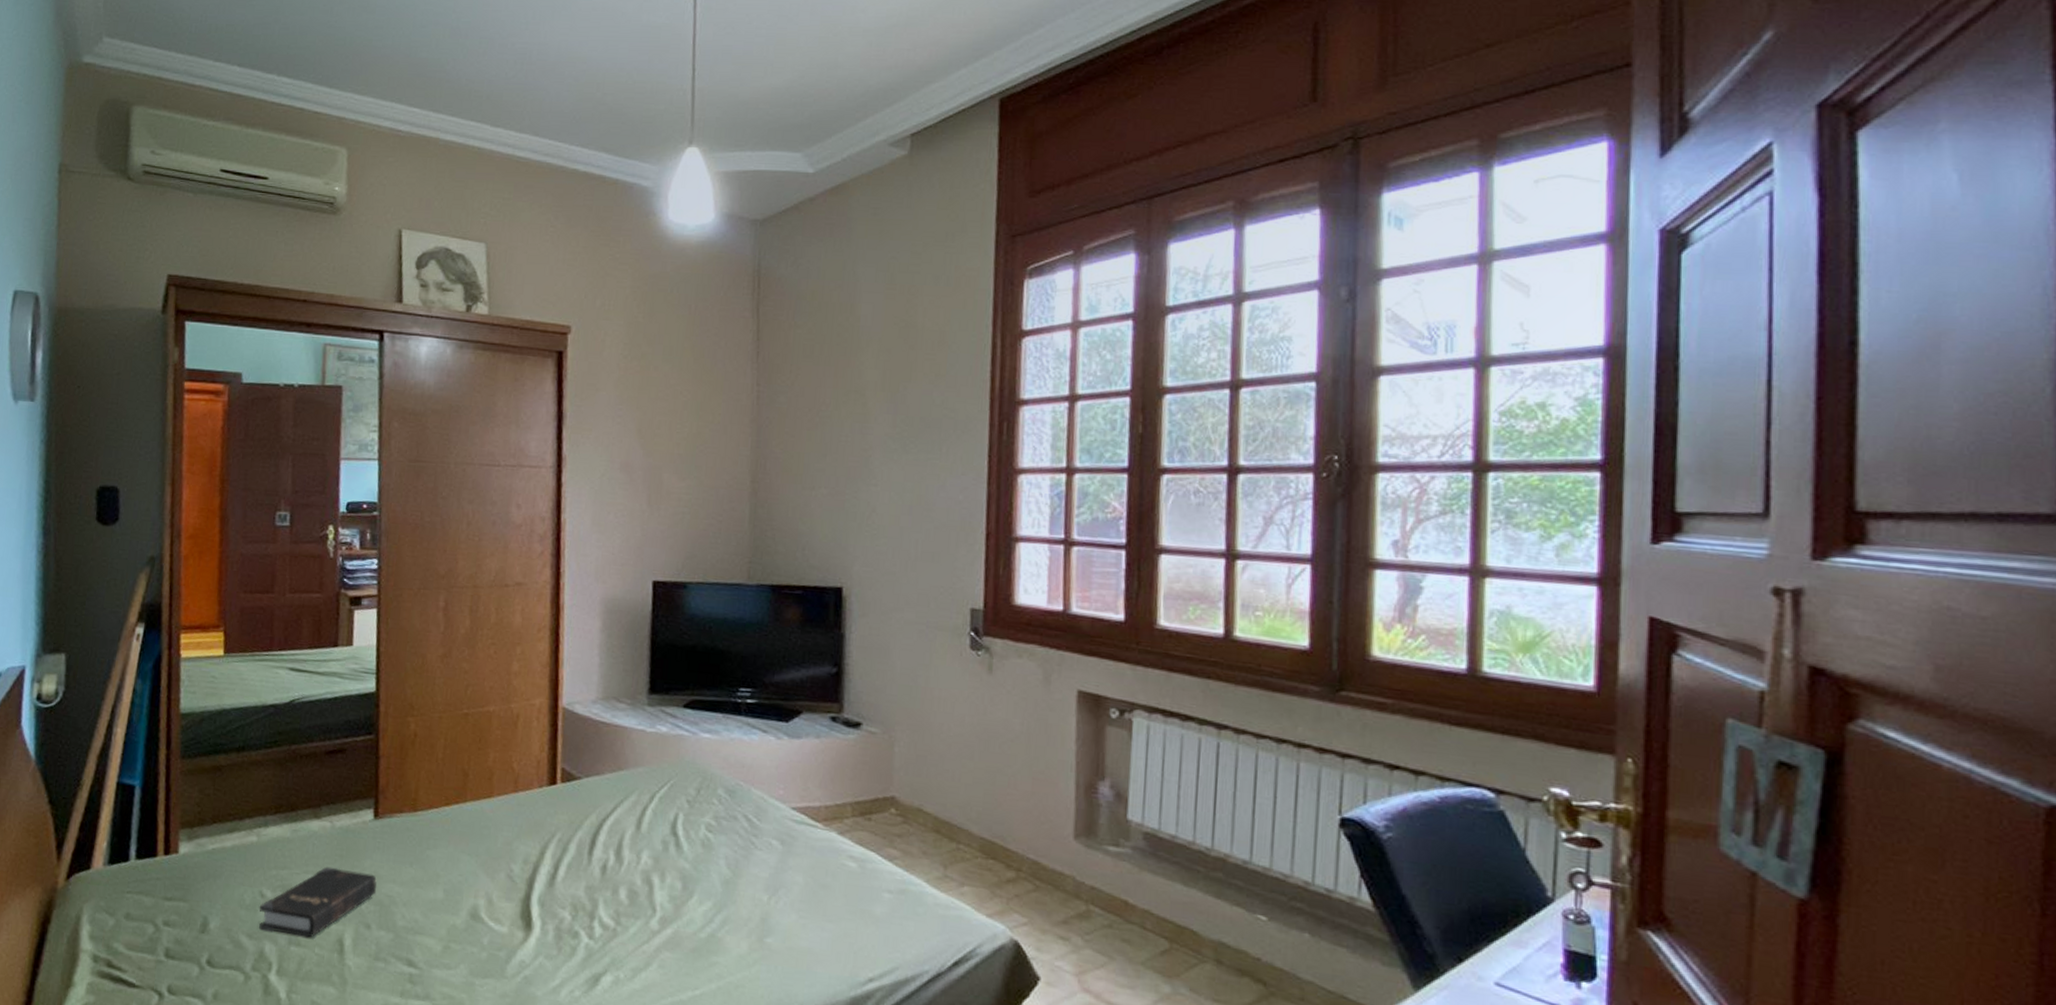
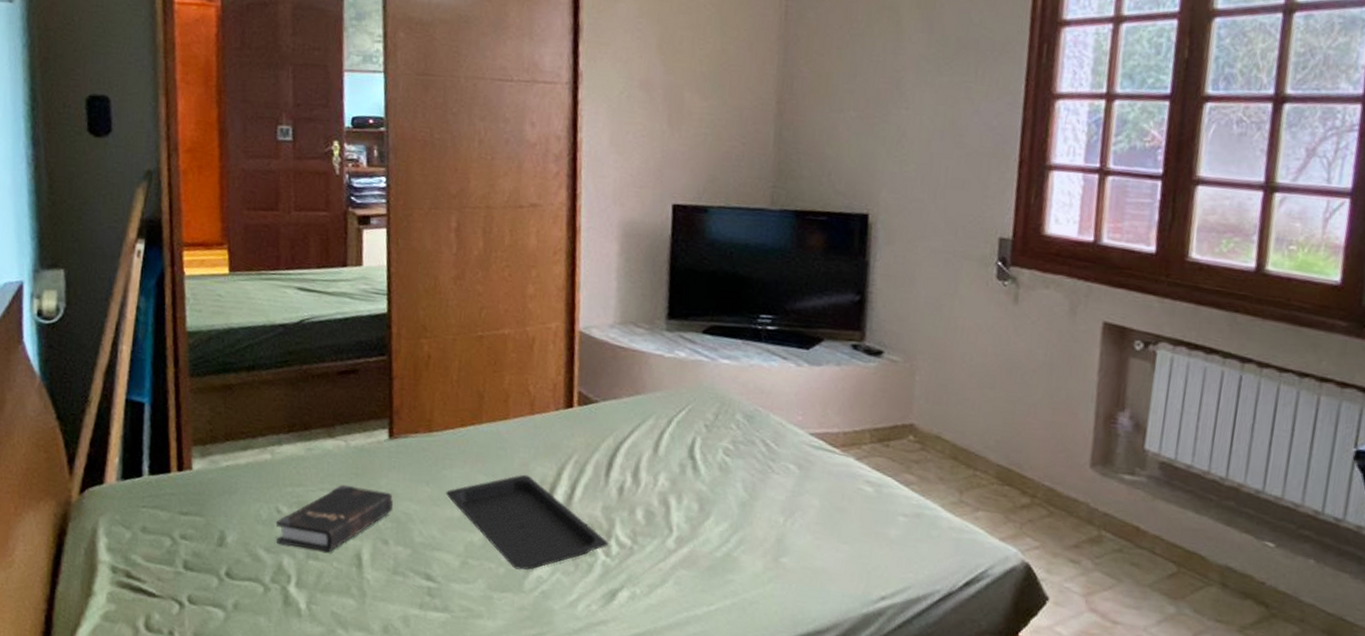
serving tray: none [428,854,592,955] -> present [445,474,609,571]

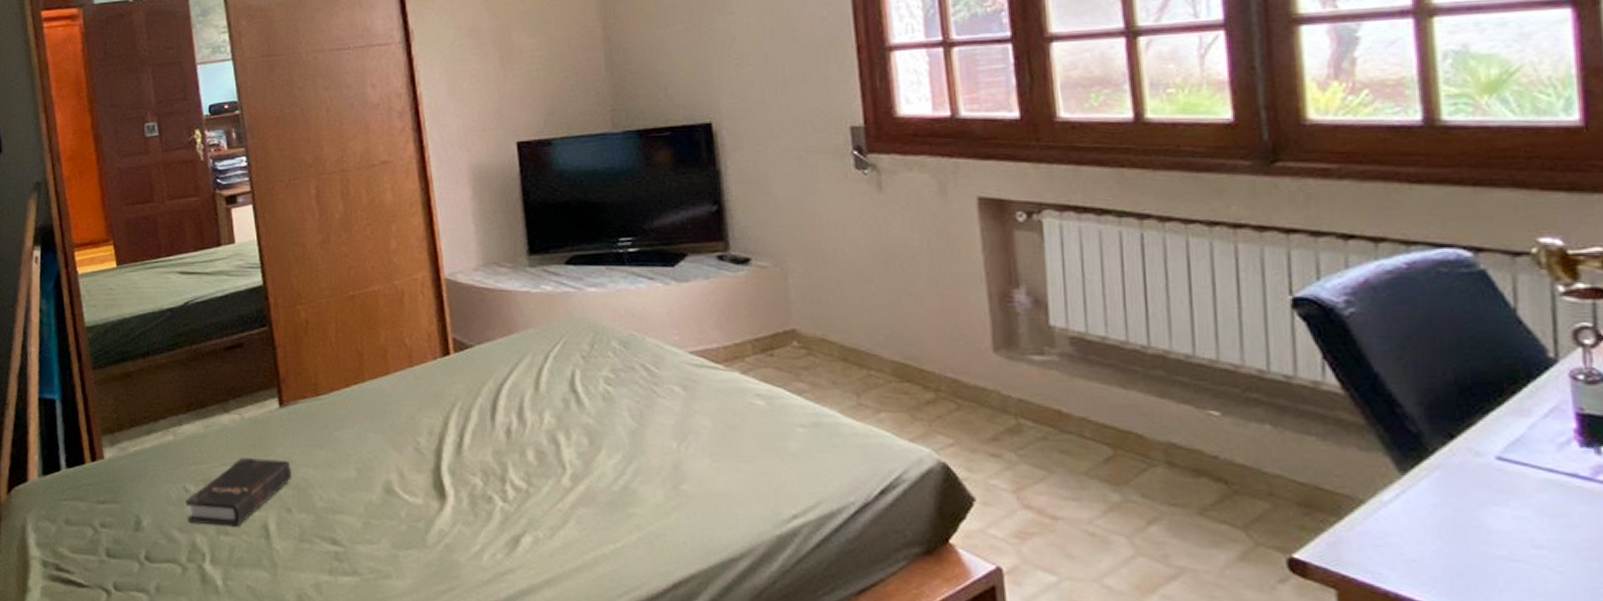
serving tray: present [445,474,609,571] -> none [339,427,504,525]

